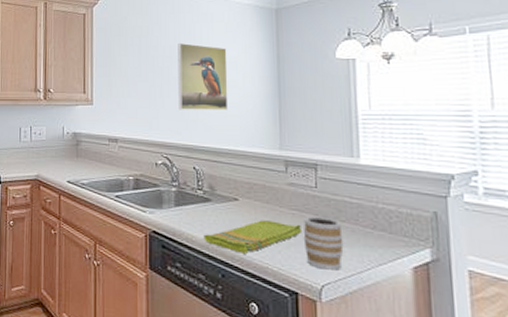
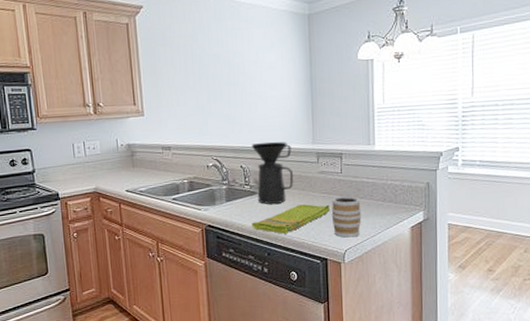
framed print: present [178,43,229,110] -> none [221,51,269,115]
coffee maker: none [206,143,255,216] -> present [251,141,293,204]

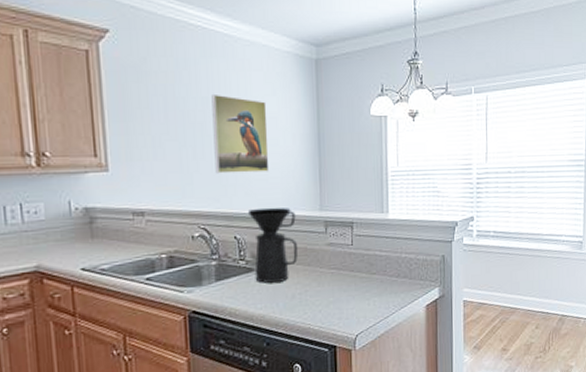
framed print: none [221,51,269,115] -> present [211,95,270,174]
dish towel: present [251,204,331,234] -> none [247,282,340,319]
mug: present [331,196,362,238] -> none [340,271,374,321]

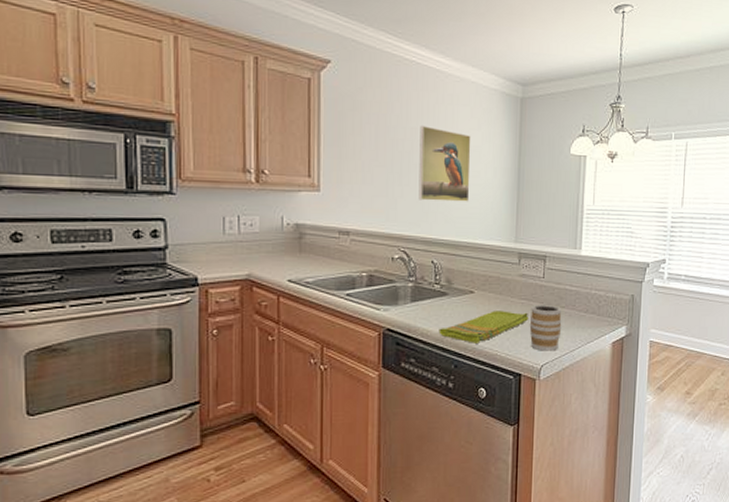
coffee maker: present [247,207,298,283] -> none [445,235,491,308]
dish towel: none [247,282,340,319] -> present [438,311,529,343]
mug: none [340,271,374,321] -> present [529,304,562,351]

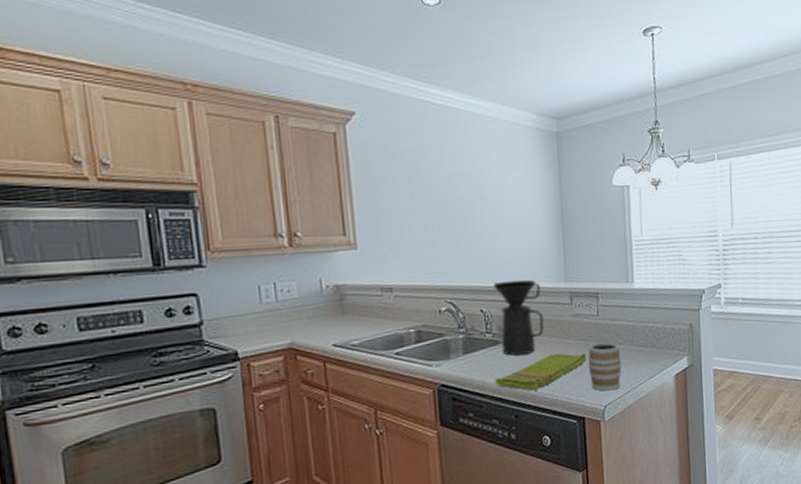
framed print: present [418,126,471,202] -> none [455,171,514,248]
coffee maker: none [445,235,491,308] -> present [492,280,544,356]

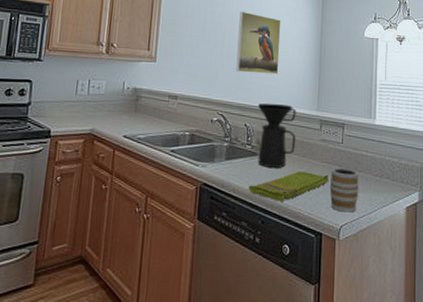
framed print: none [455,171,514,248] -> present [236,12,281,75]

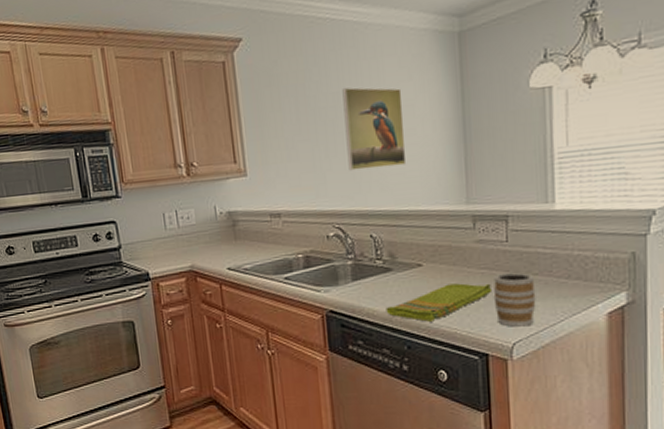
coffee maker: present [257,103,296,168] -> none [383,202,441,284]

